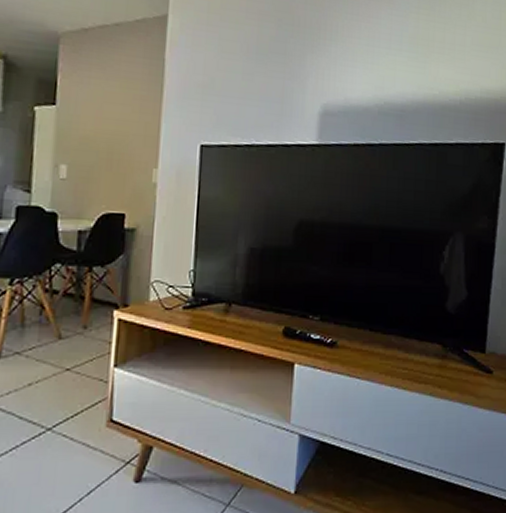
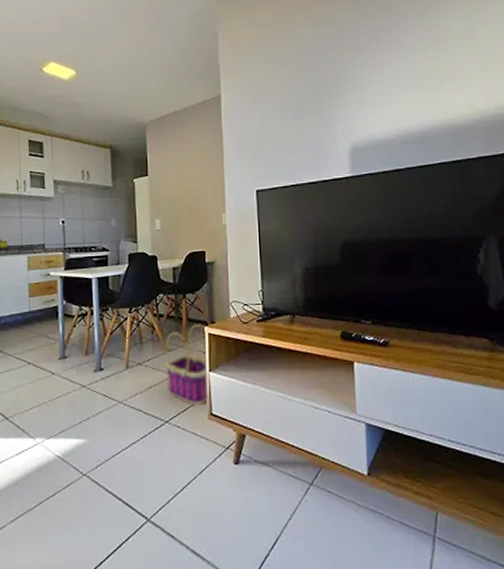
basket: none [54,306,115,410] -> present [166,324,208,406]

